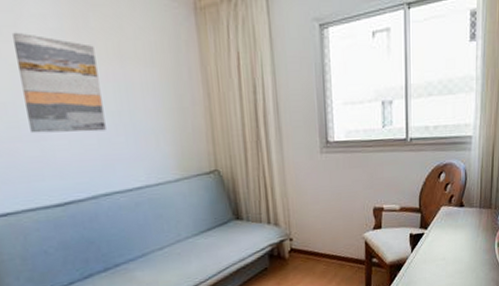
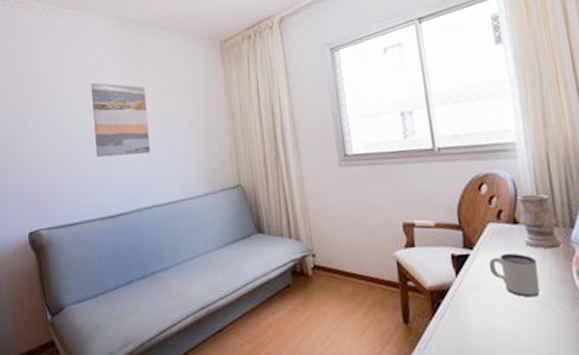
mug: none [438,230,471,266] -> present [489,252,541,298]
vase: none [466,182,491,227] -> present [517,194,562,250]

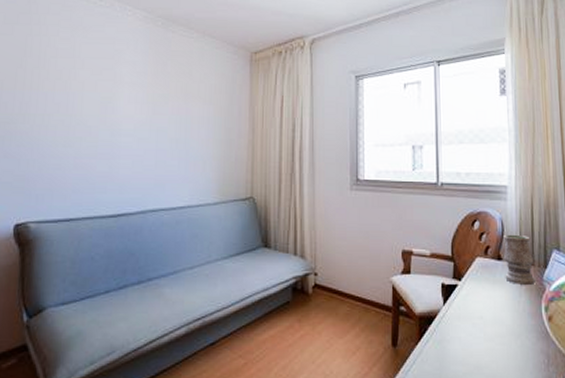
wall art: present [91,82,150,158] -> none [105,73,167,155]
mug: present [489,252,541,298] -> none [474,286,514,329]

